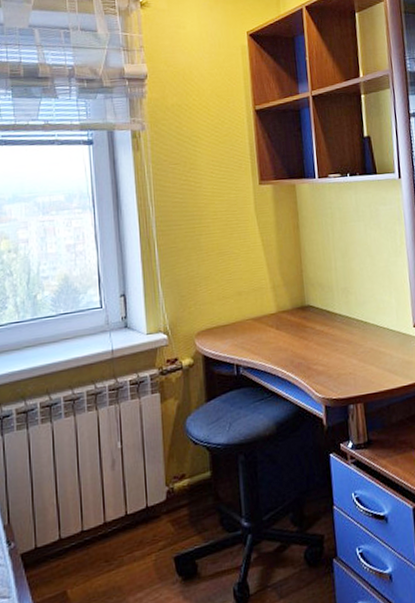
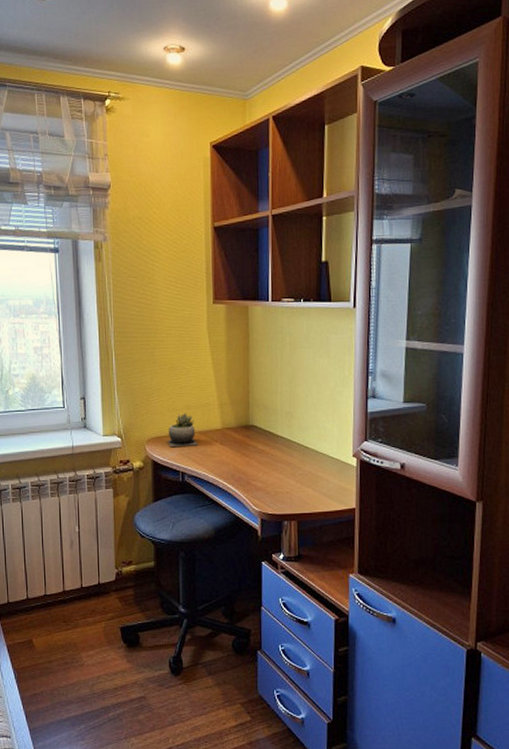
succulent plant: none [218,300,253,338] -> present [168,413,198,446]

